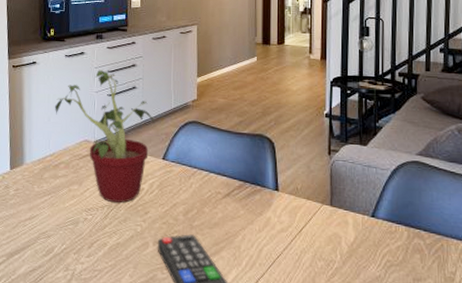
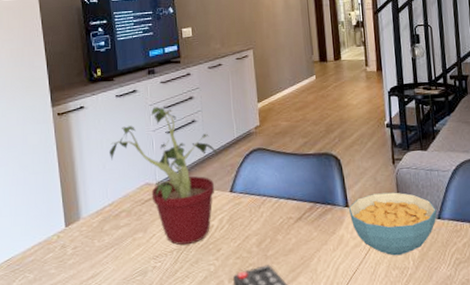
cereal bowl: none [278,181,371,248] -> present [348,192,437,256]

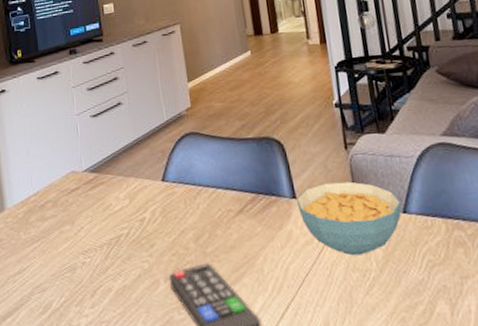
potted plant: present [109,106,219,245] -> none [33,88,148,240]

